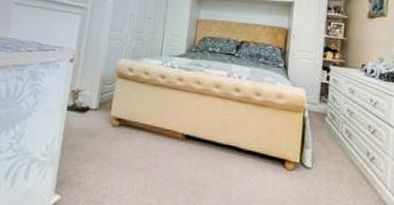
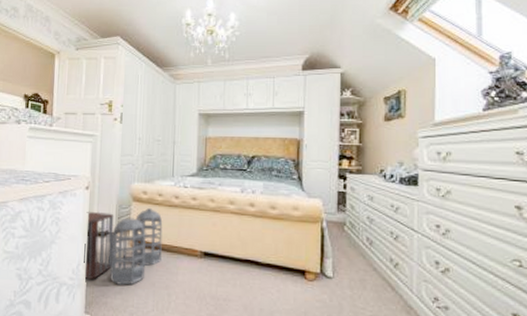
lantern: none [58,85,147,165] -> present [84,208,163,285]

